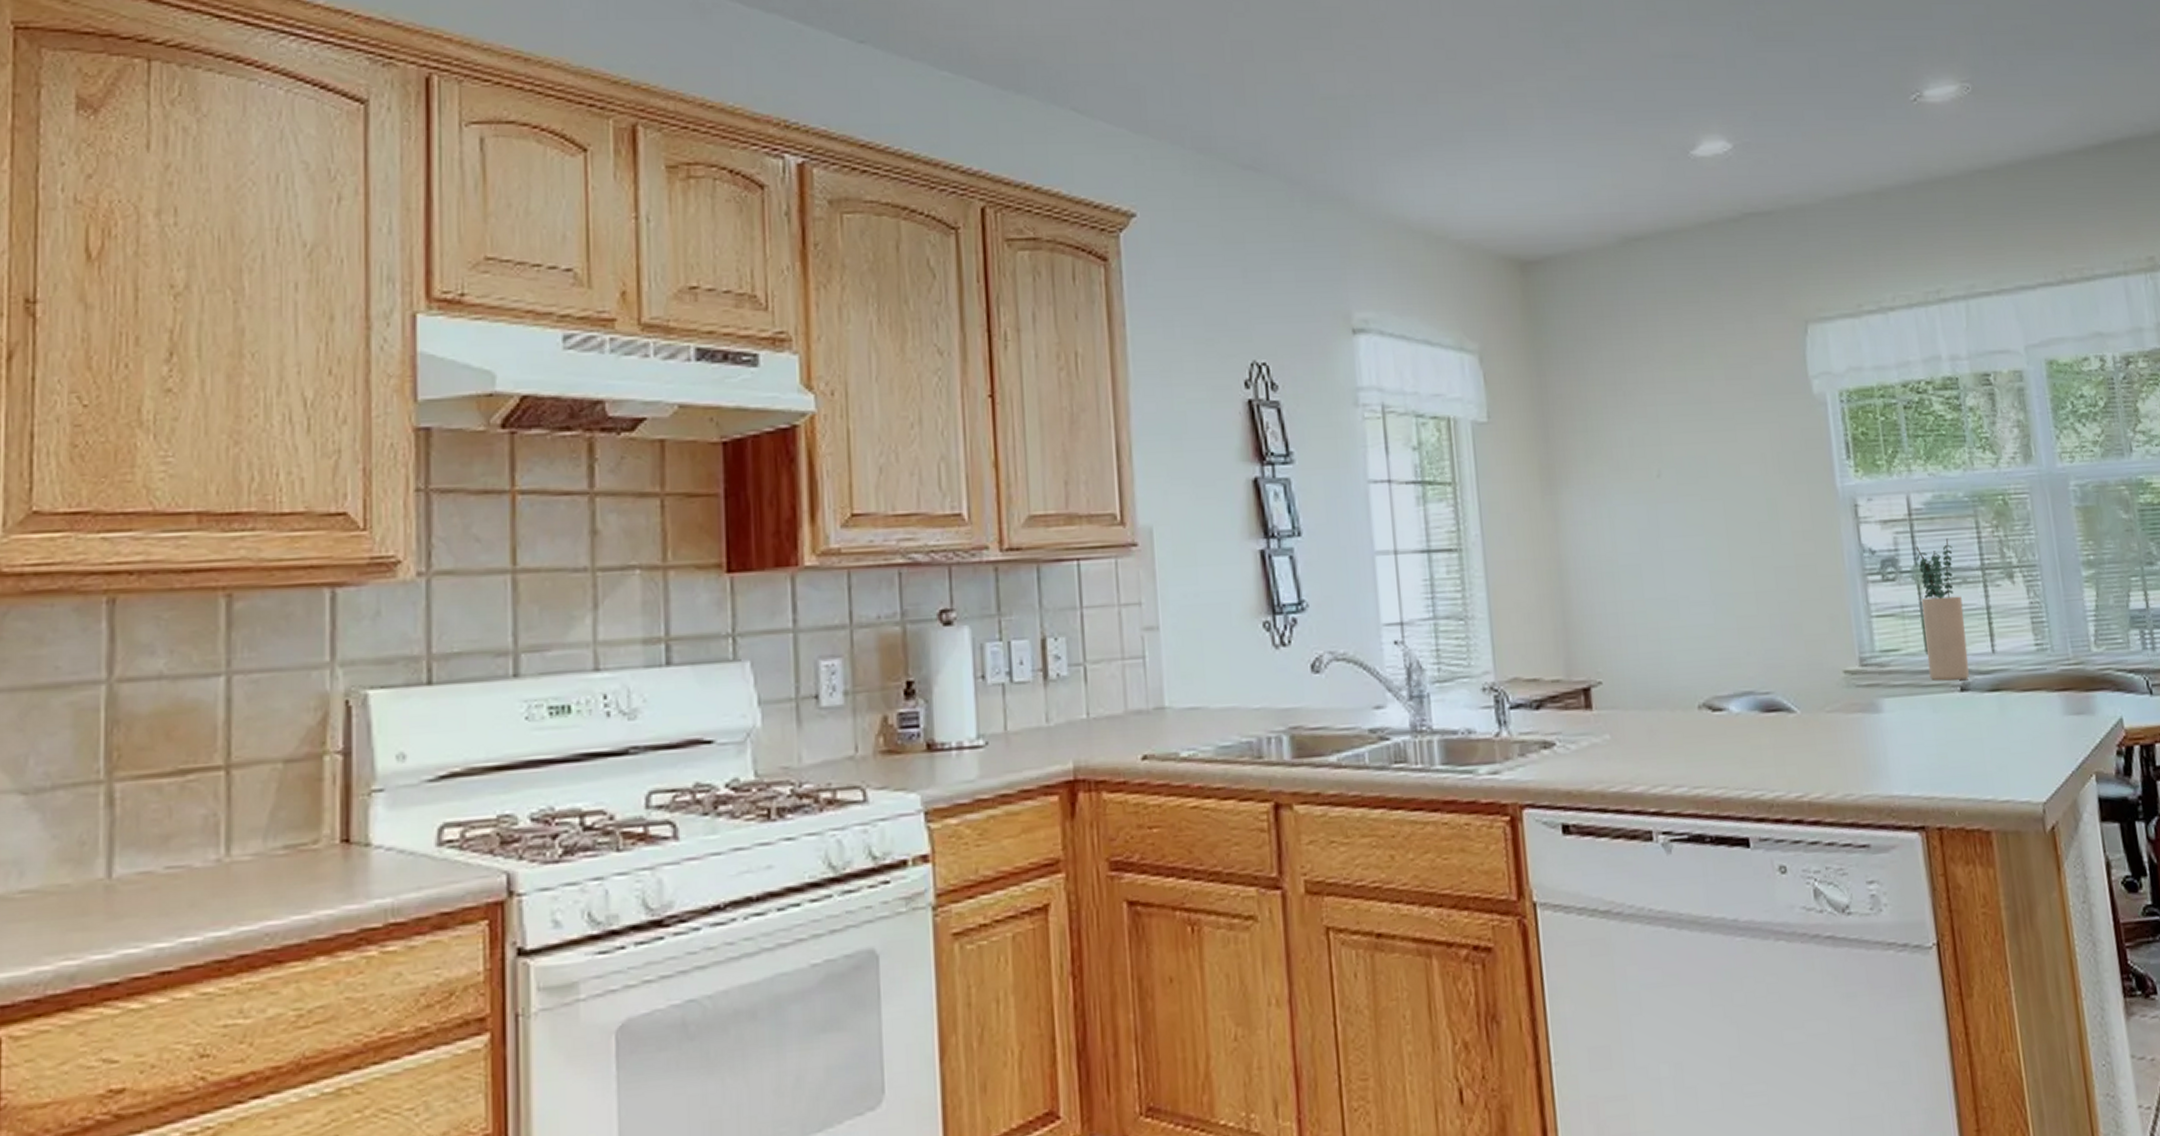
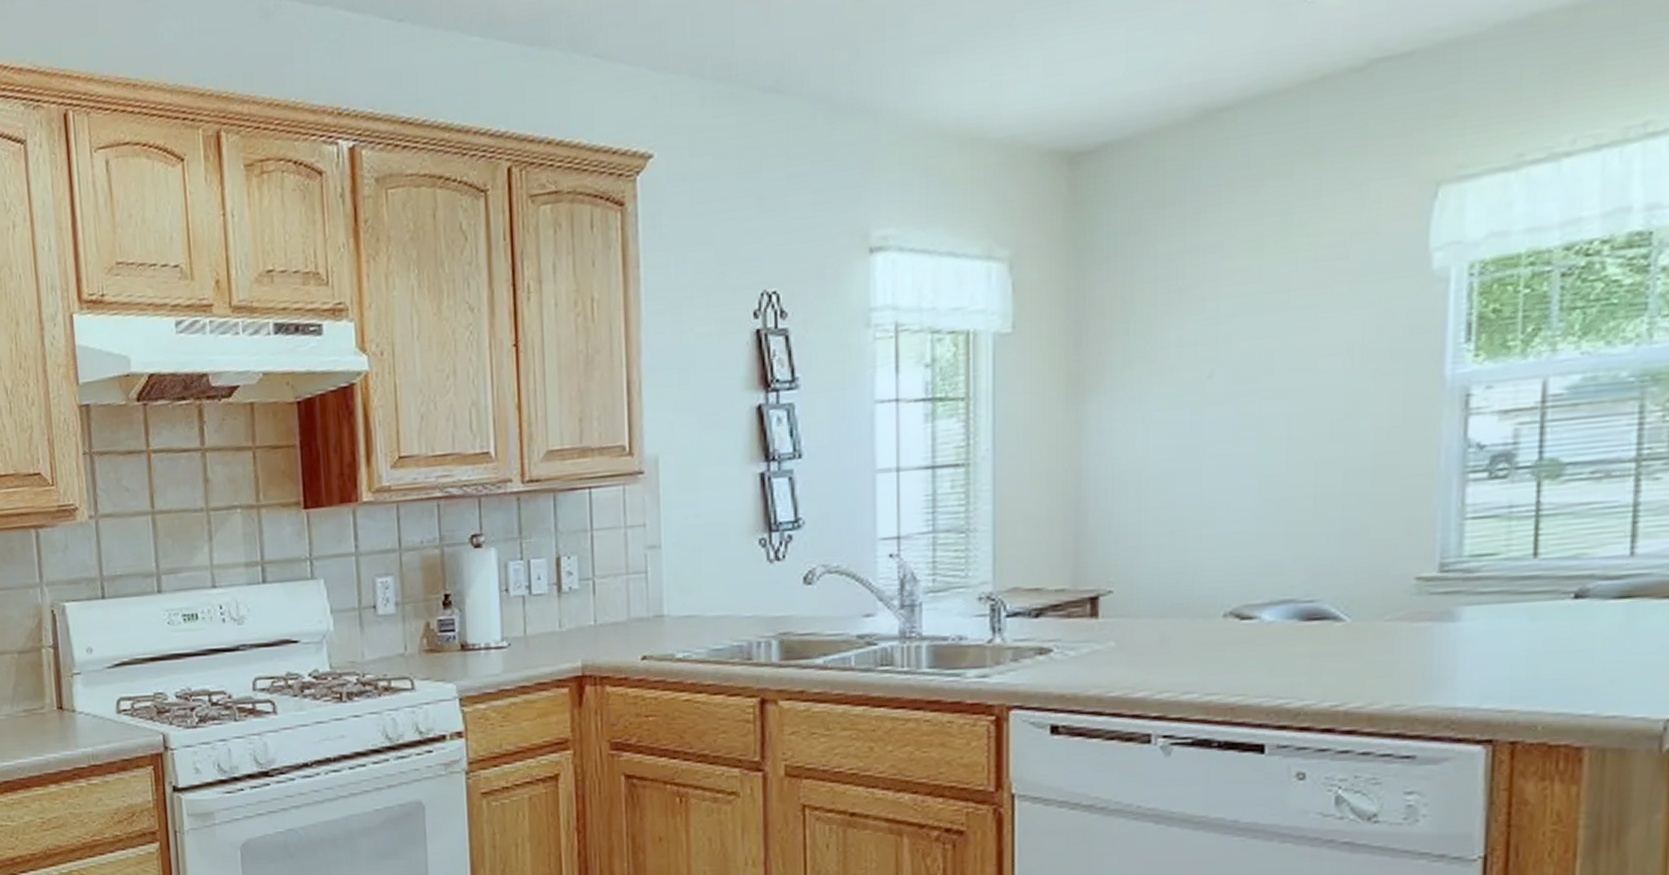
vase: present [1916,538,1969,682] -> none [1533,427,1599,588]

